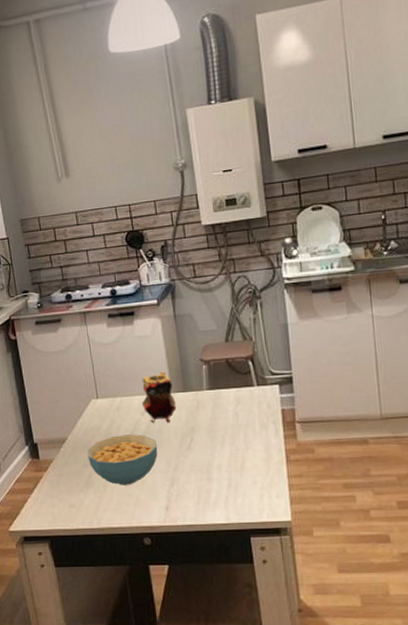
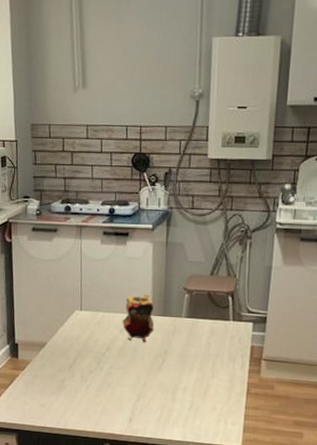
cereal bowl: present [87,434,158,486] -> none [64,347,131,394]

